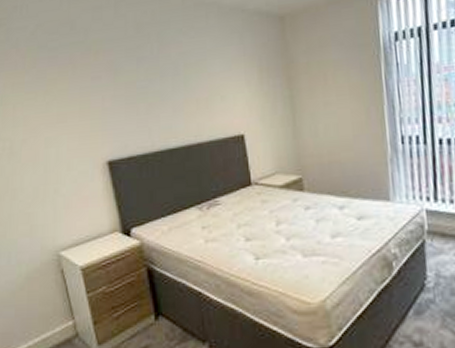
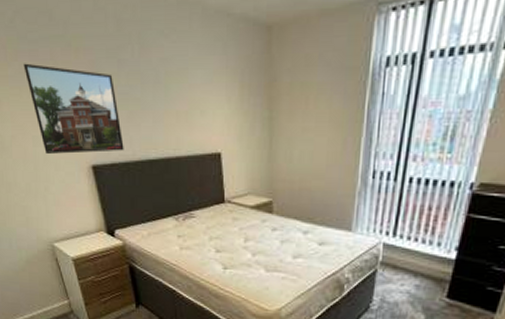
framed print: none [41,69,142,155] -> present [23,63,124,155]

